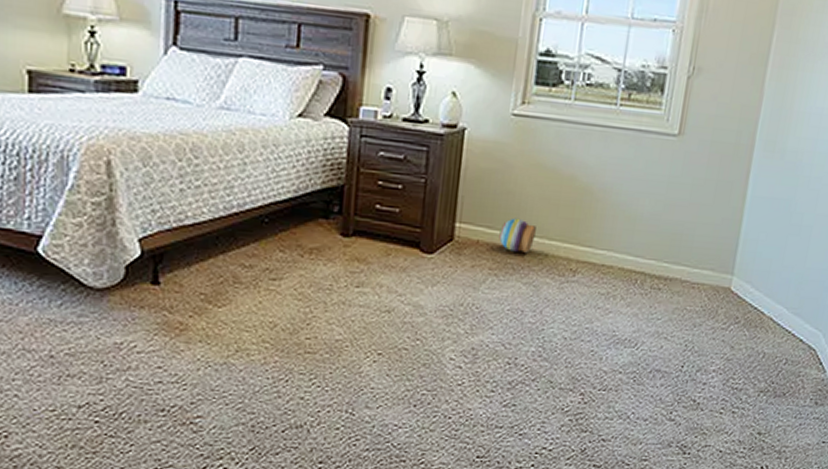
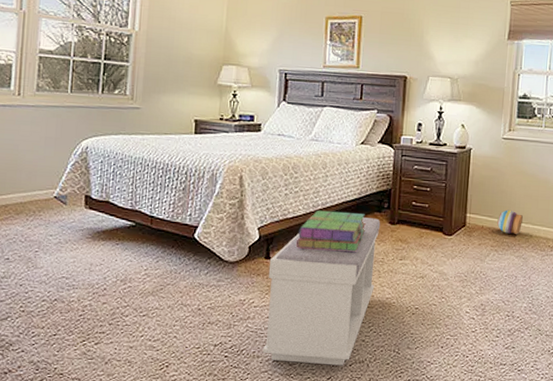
bench: none [152,226,328,432] -> present [262,217,381,366]
stack of books: none [198,214,305,275] -> present [295,210,366,252]

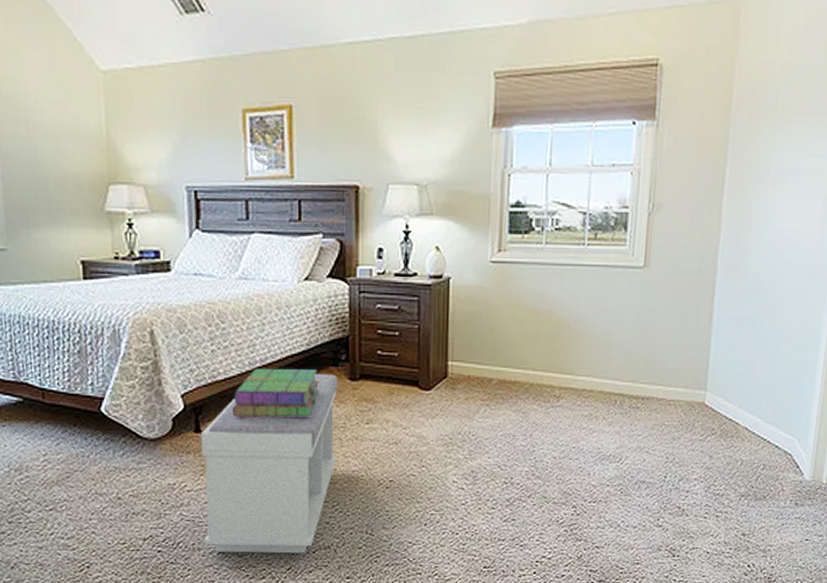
decorative ball: present [497,209,523,235] -> none [488,353,520,385]

